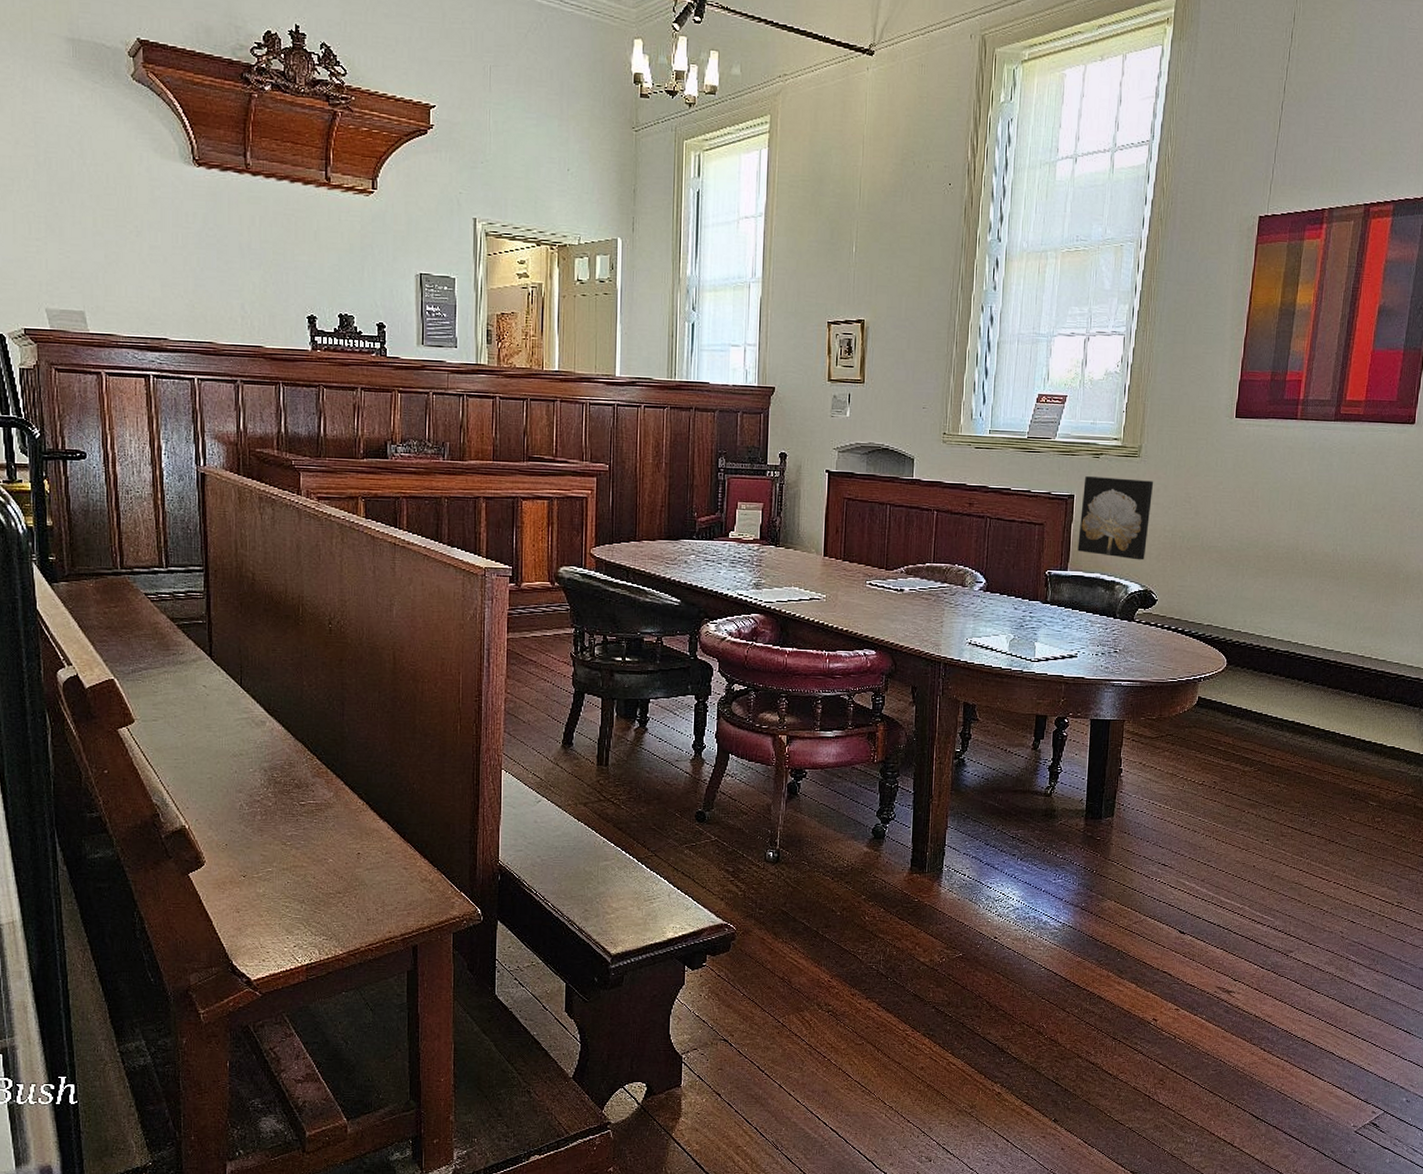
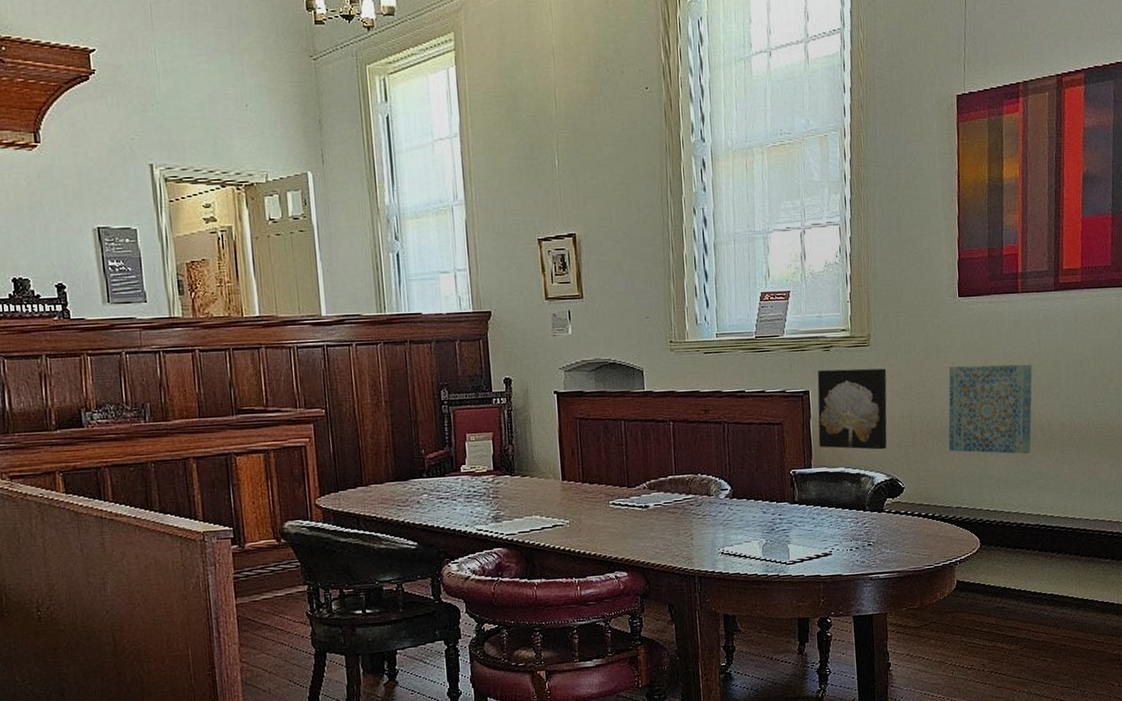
wall art: none [1206,485,1302,580] -> present [948,364,1033,454]

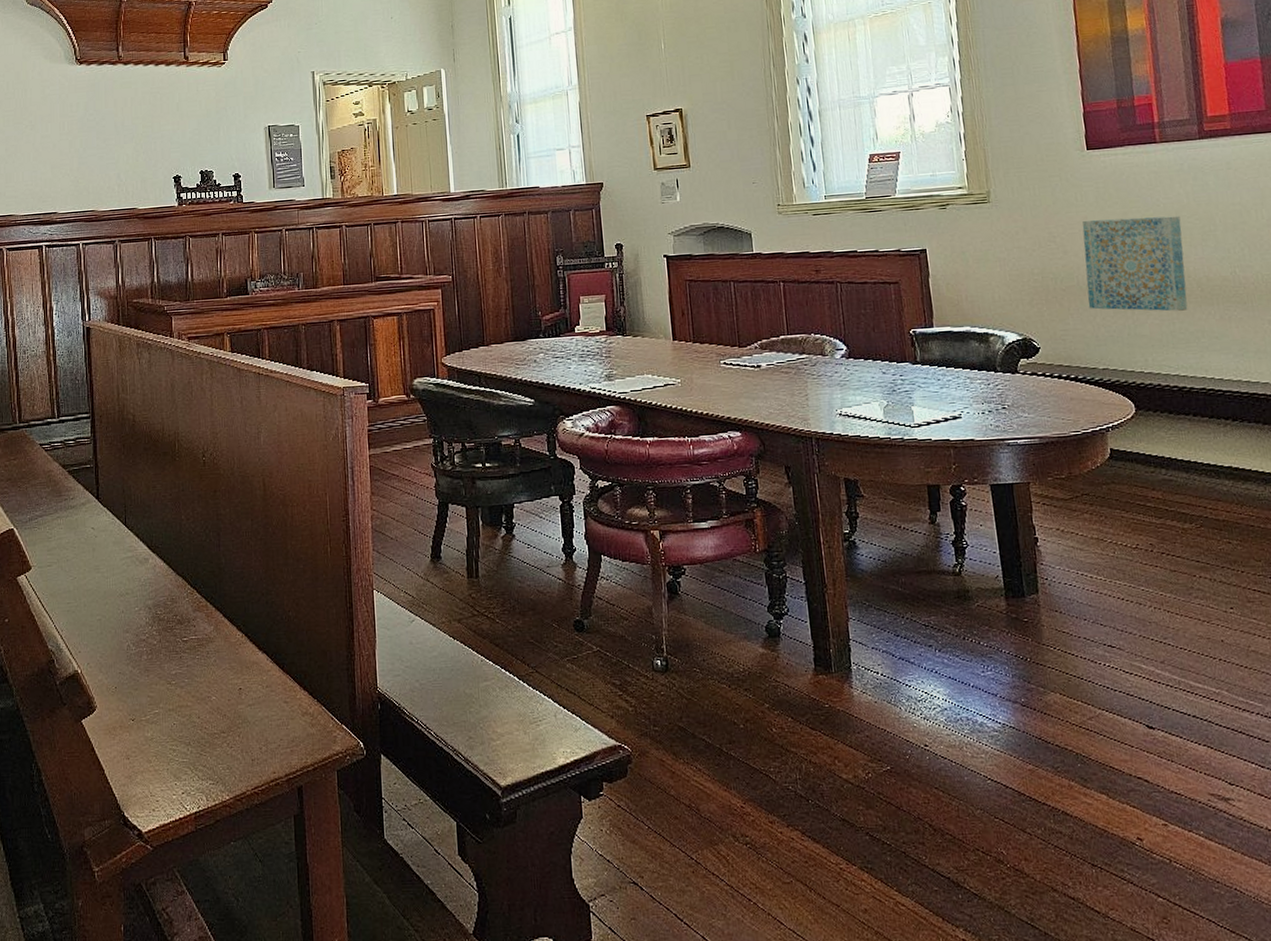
wall art: present [817,368,887,450] -> none [934,225,1017,308]

